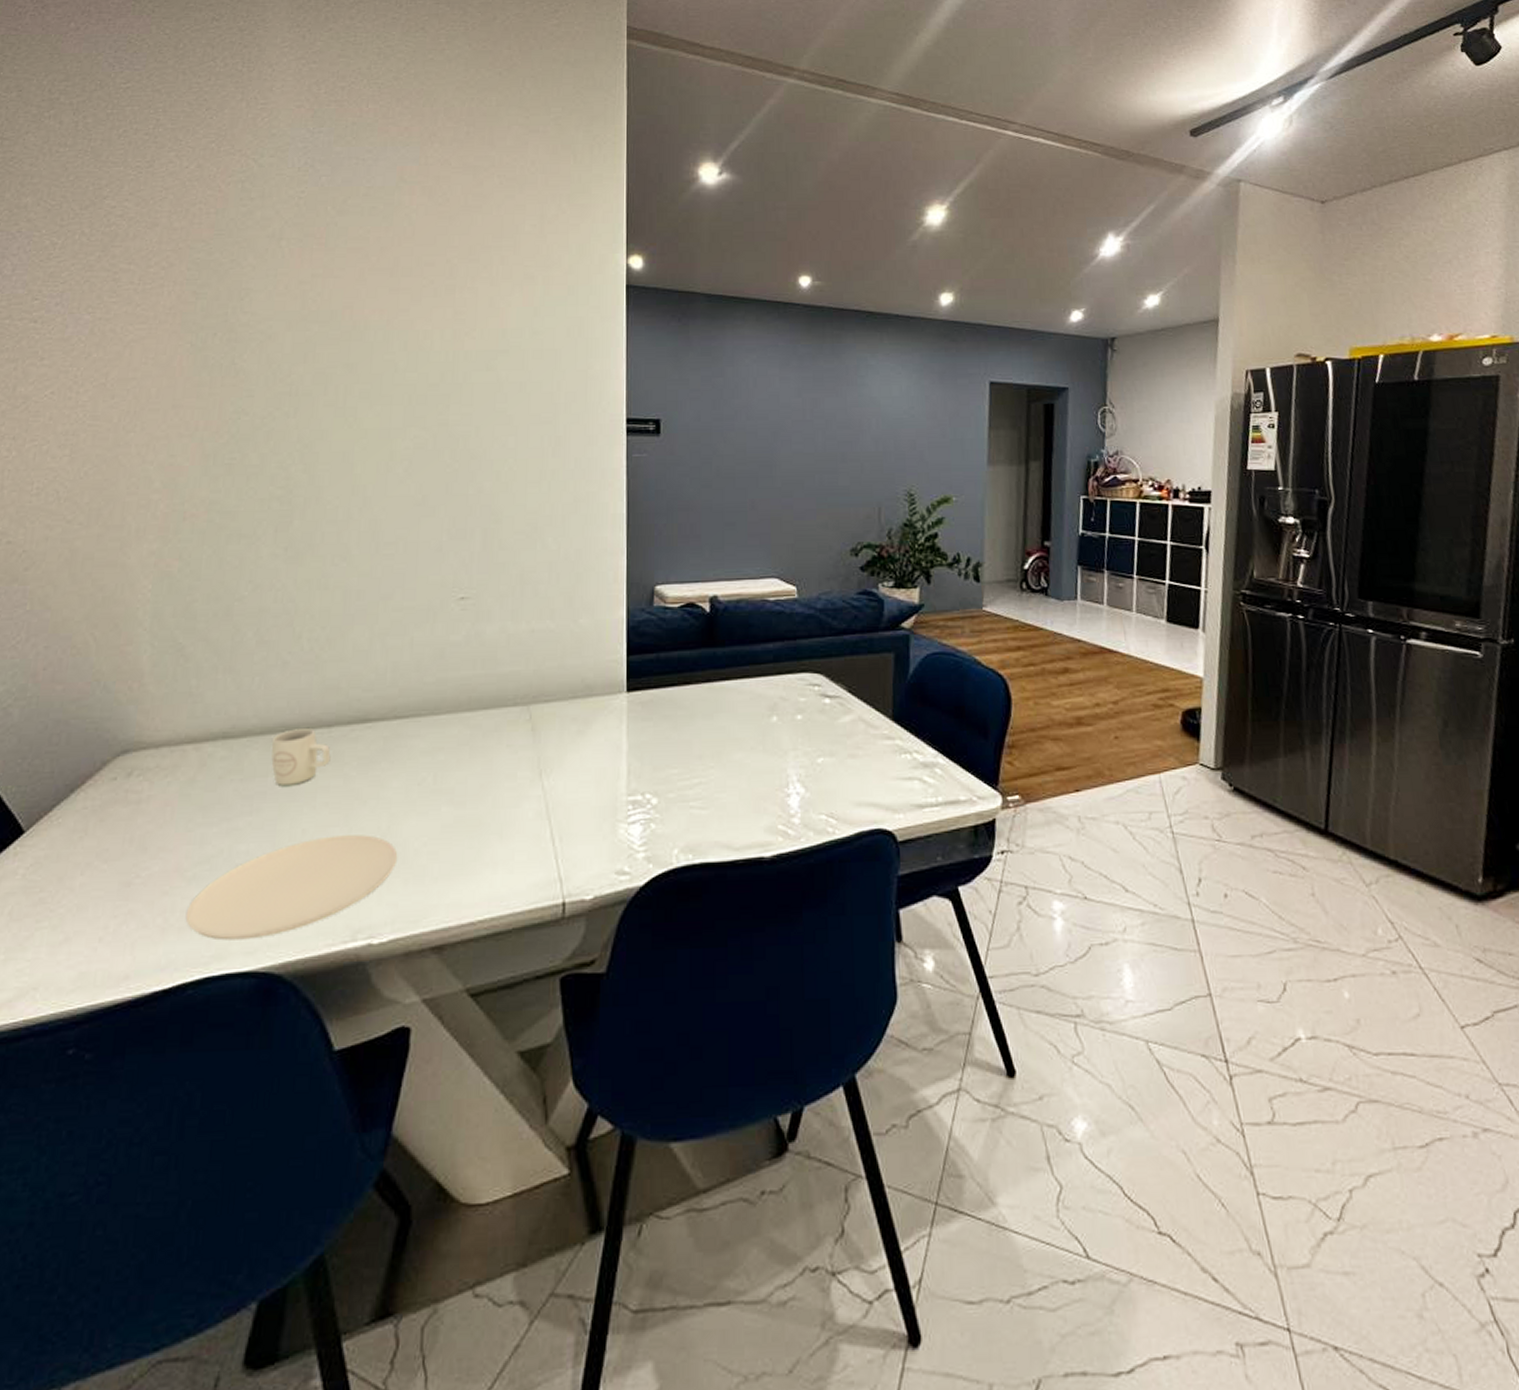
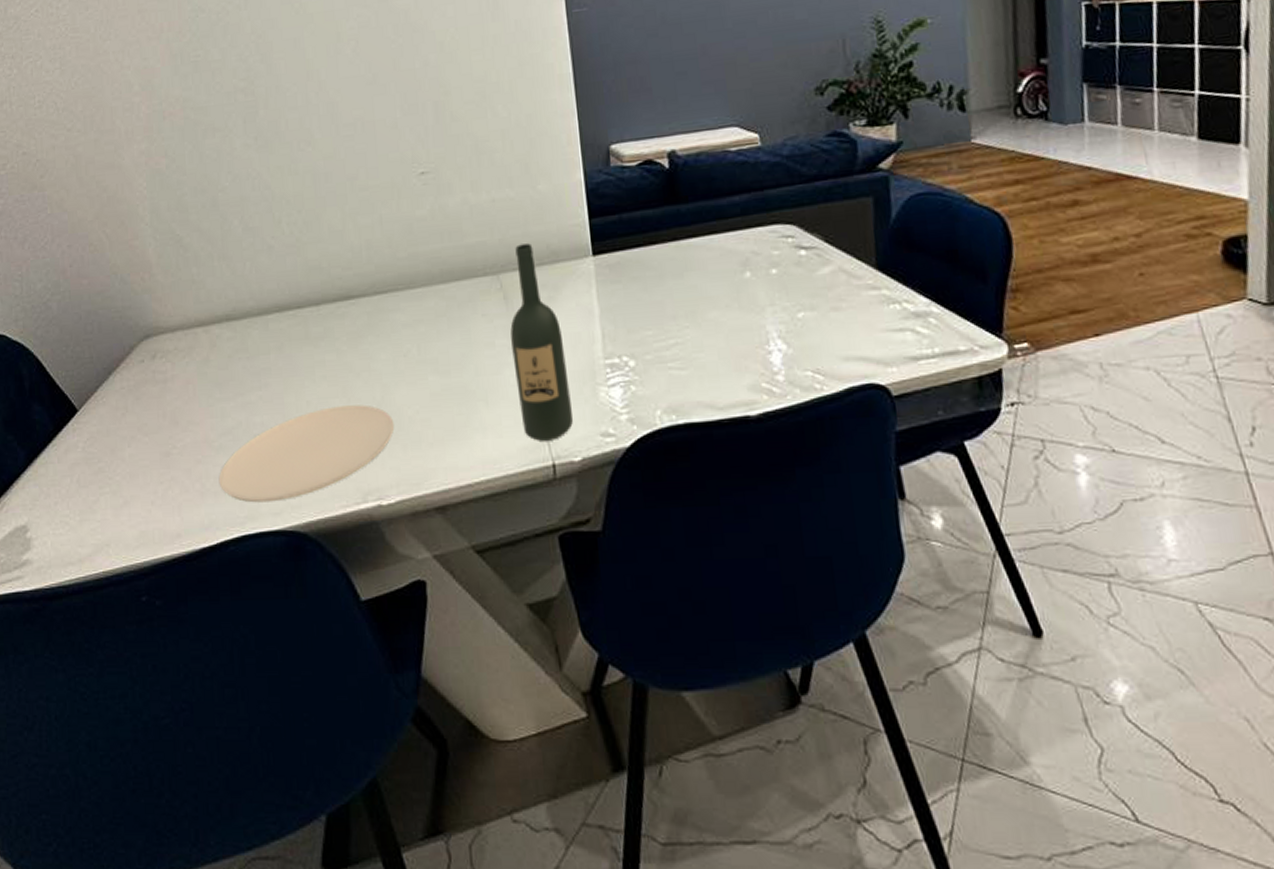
mug: present [271,729,331,787] -> none [268,307,323,363]
wine bottle: none [534,676,589,878] -> present [510,243,573,441]

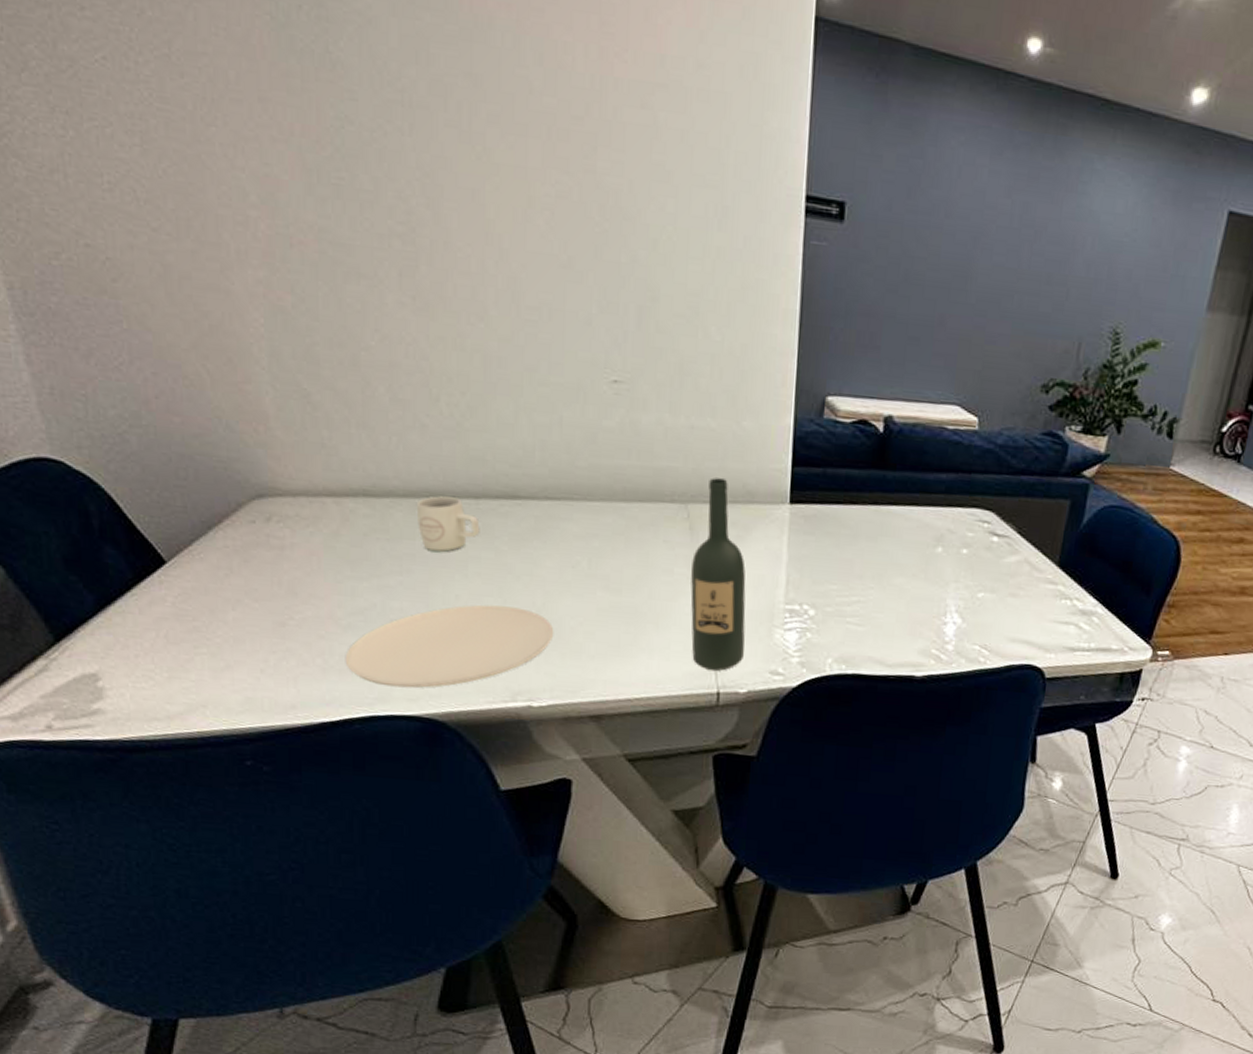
mug: none [268,307,323,363] -> present [416,496,480,552]

